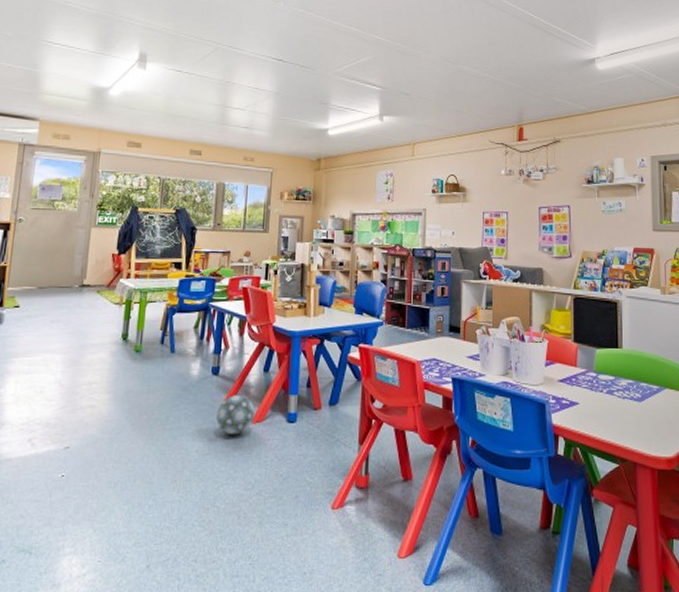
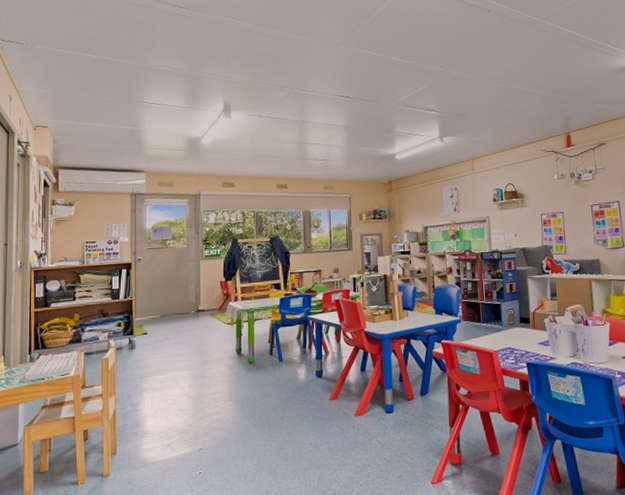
ball: present [216,394,255,435] -> none [324,392,357,428]

